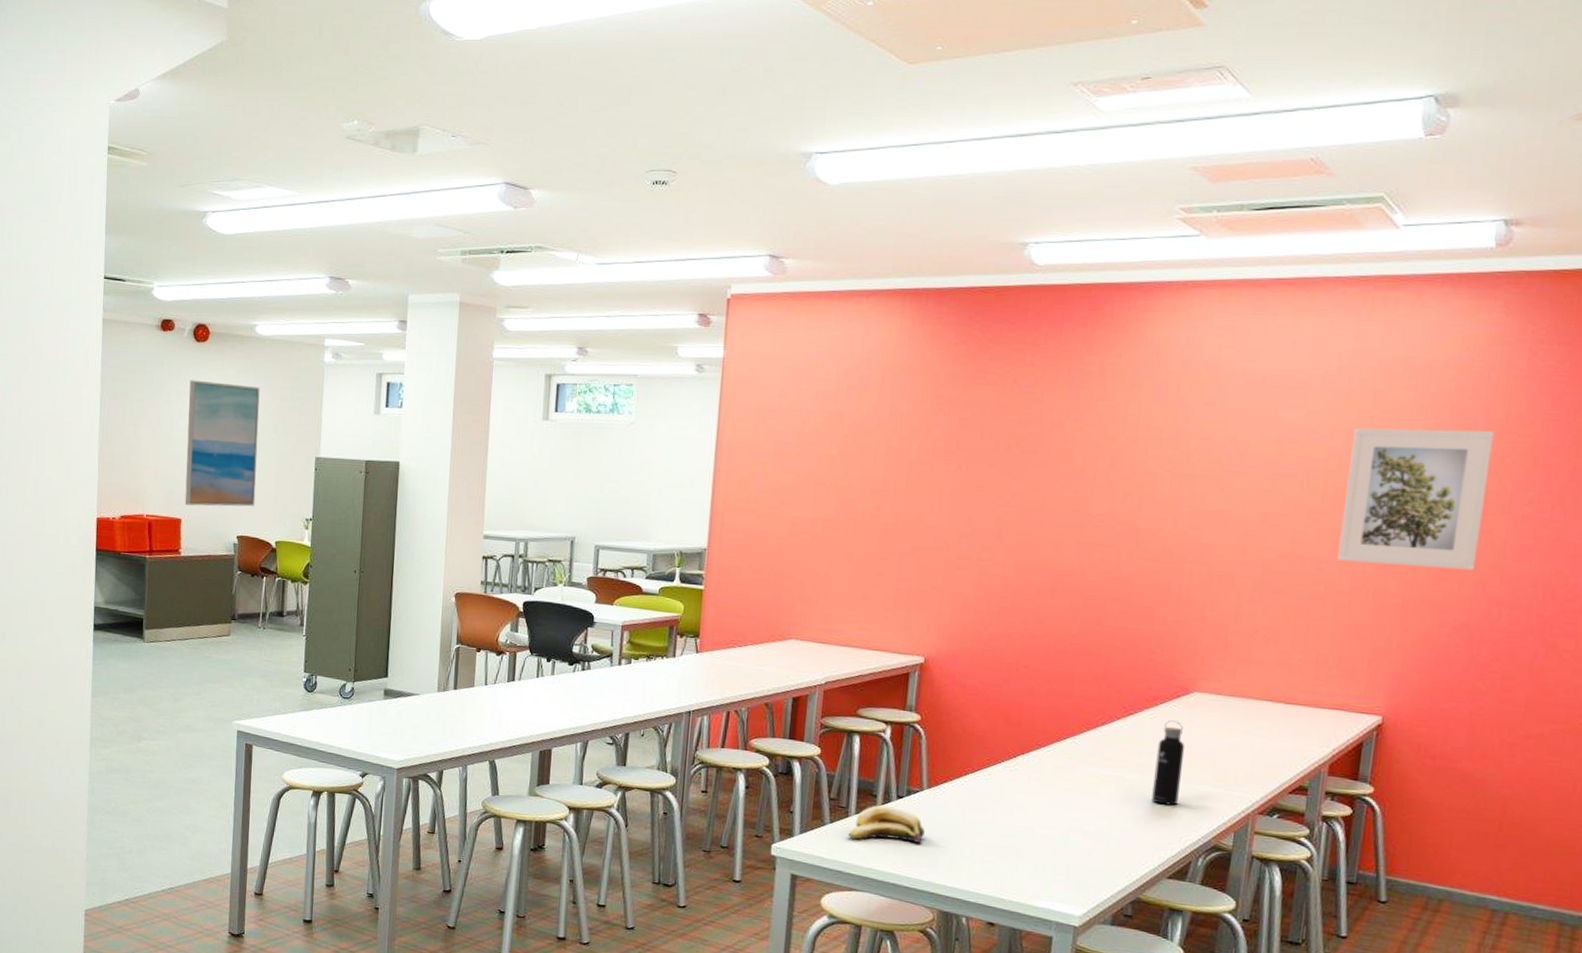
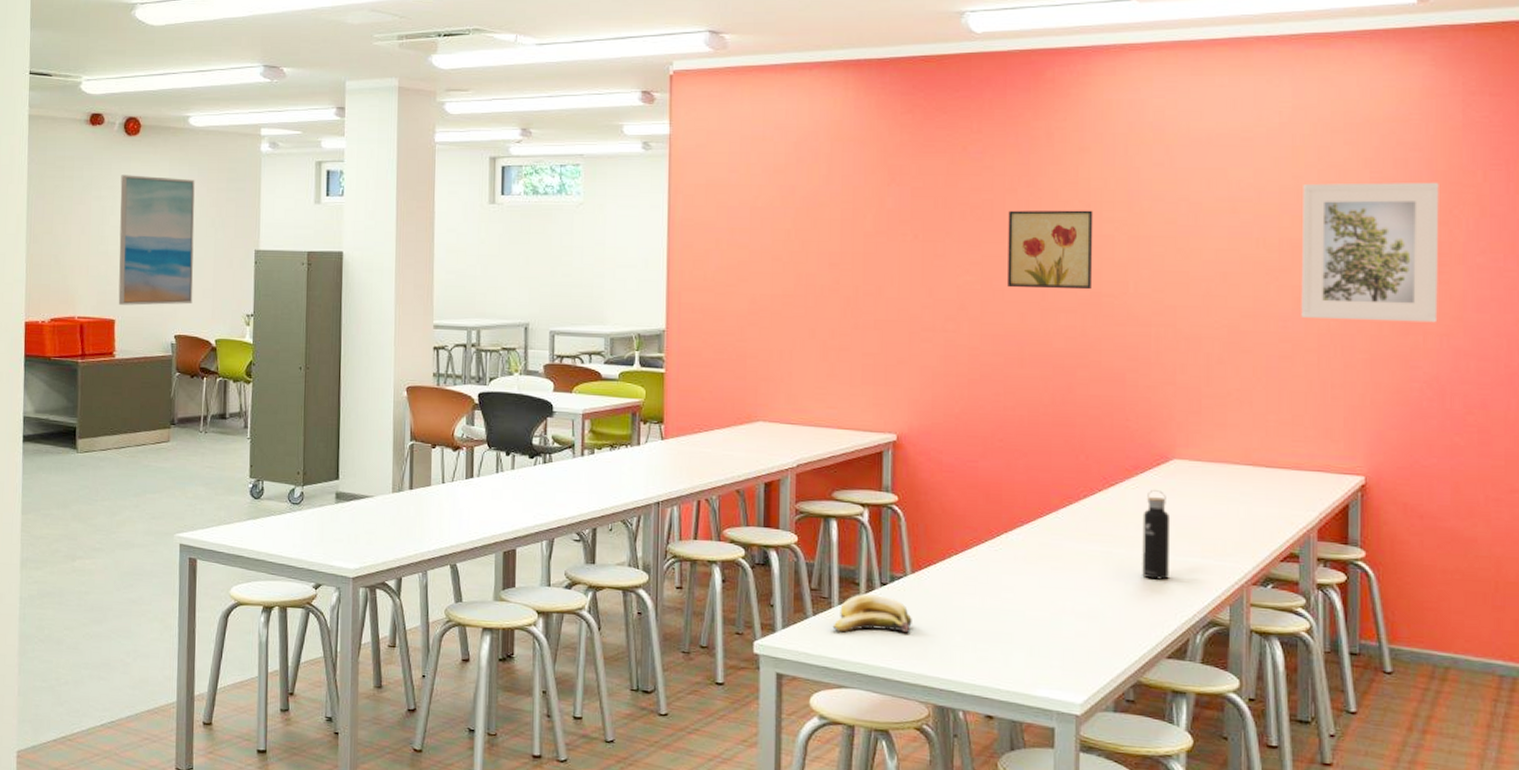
wall art: none [1046,444,1139,525] -> present [1008,210,1093,290]

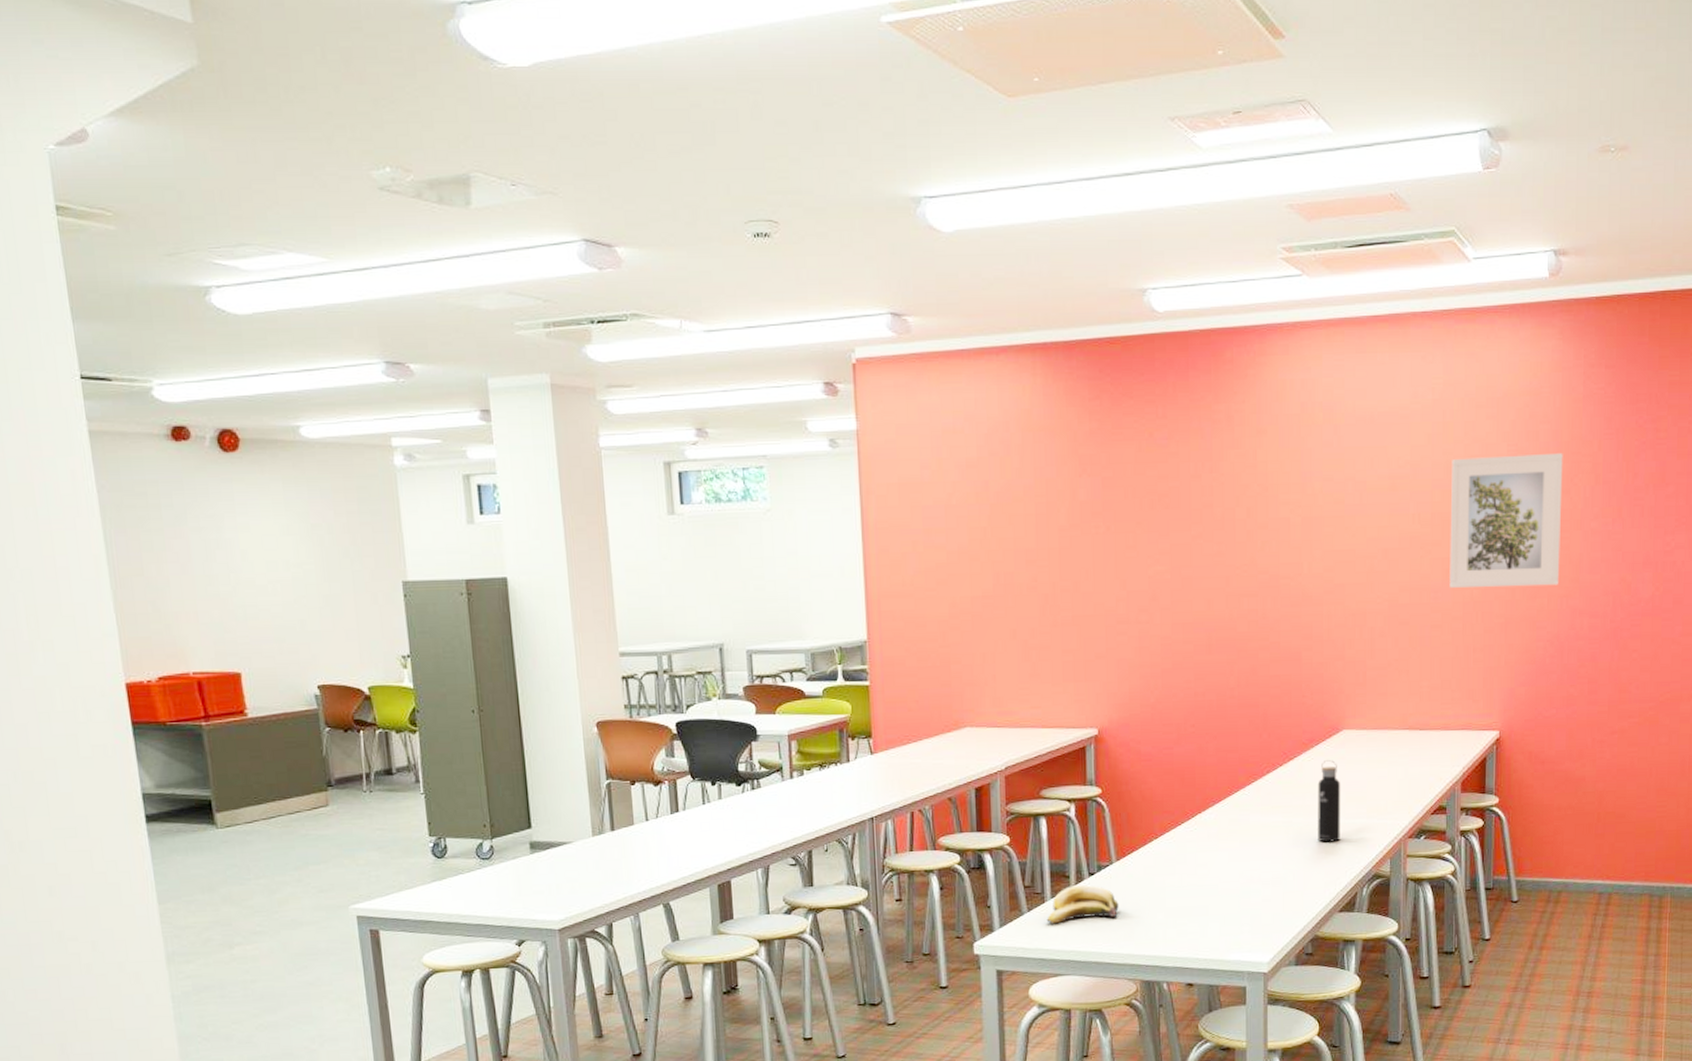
wall art: present [118,175,195,306] -> none [222,500,335,655]
wall art: present [1008,210,1093,290] -> none [1194,493,1271,575]

